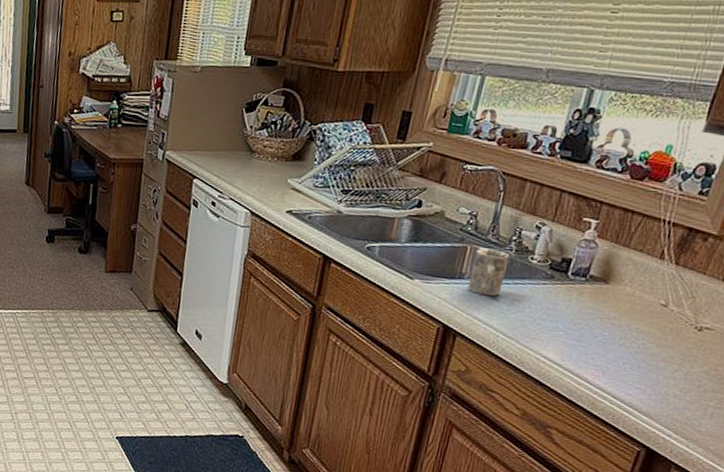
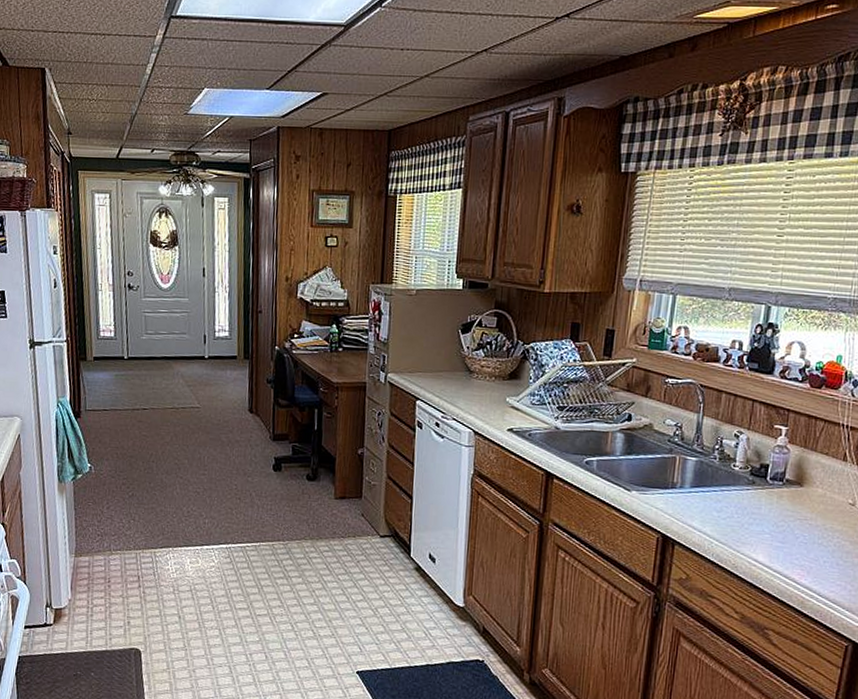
mug: present [467,248,510,296] -> none [680,457,715,503]

